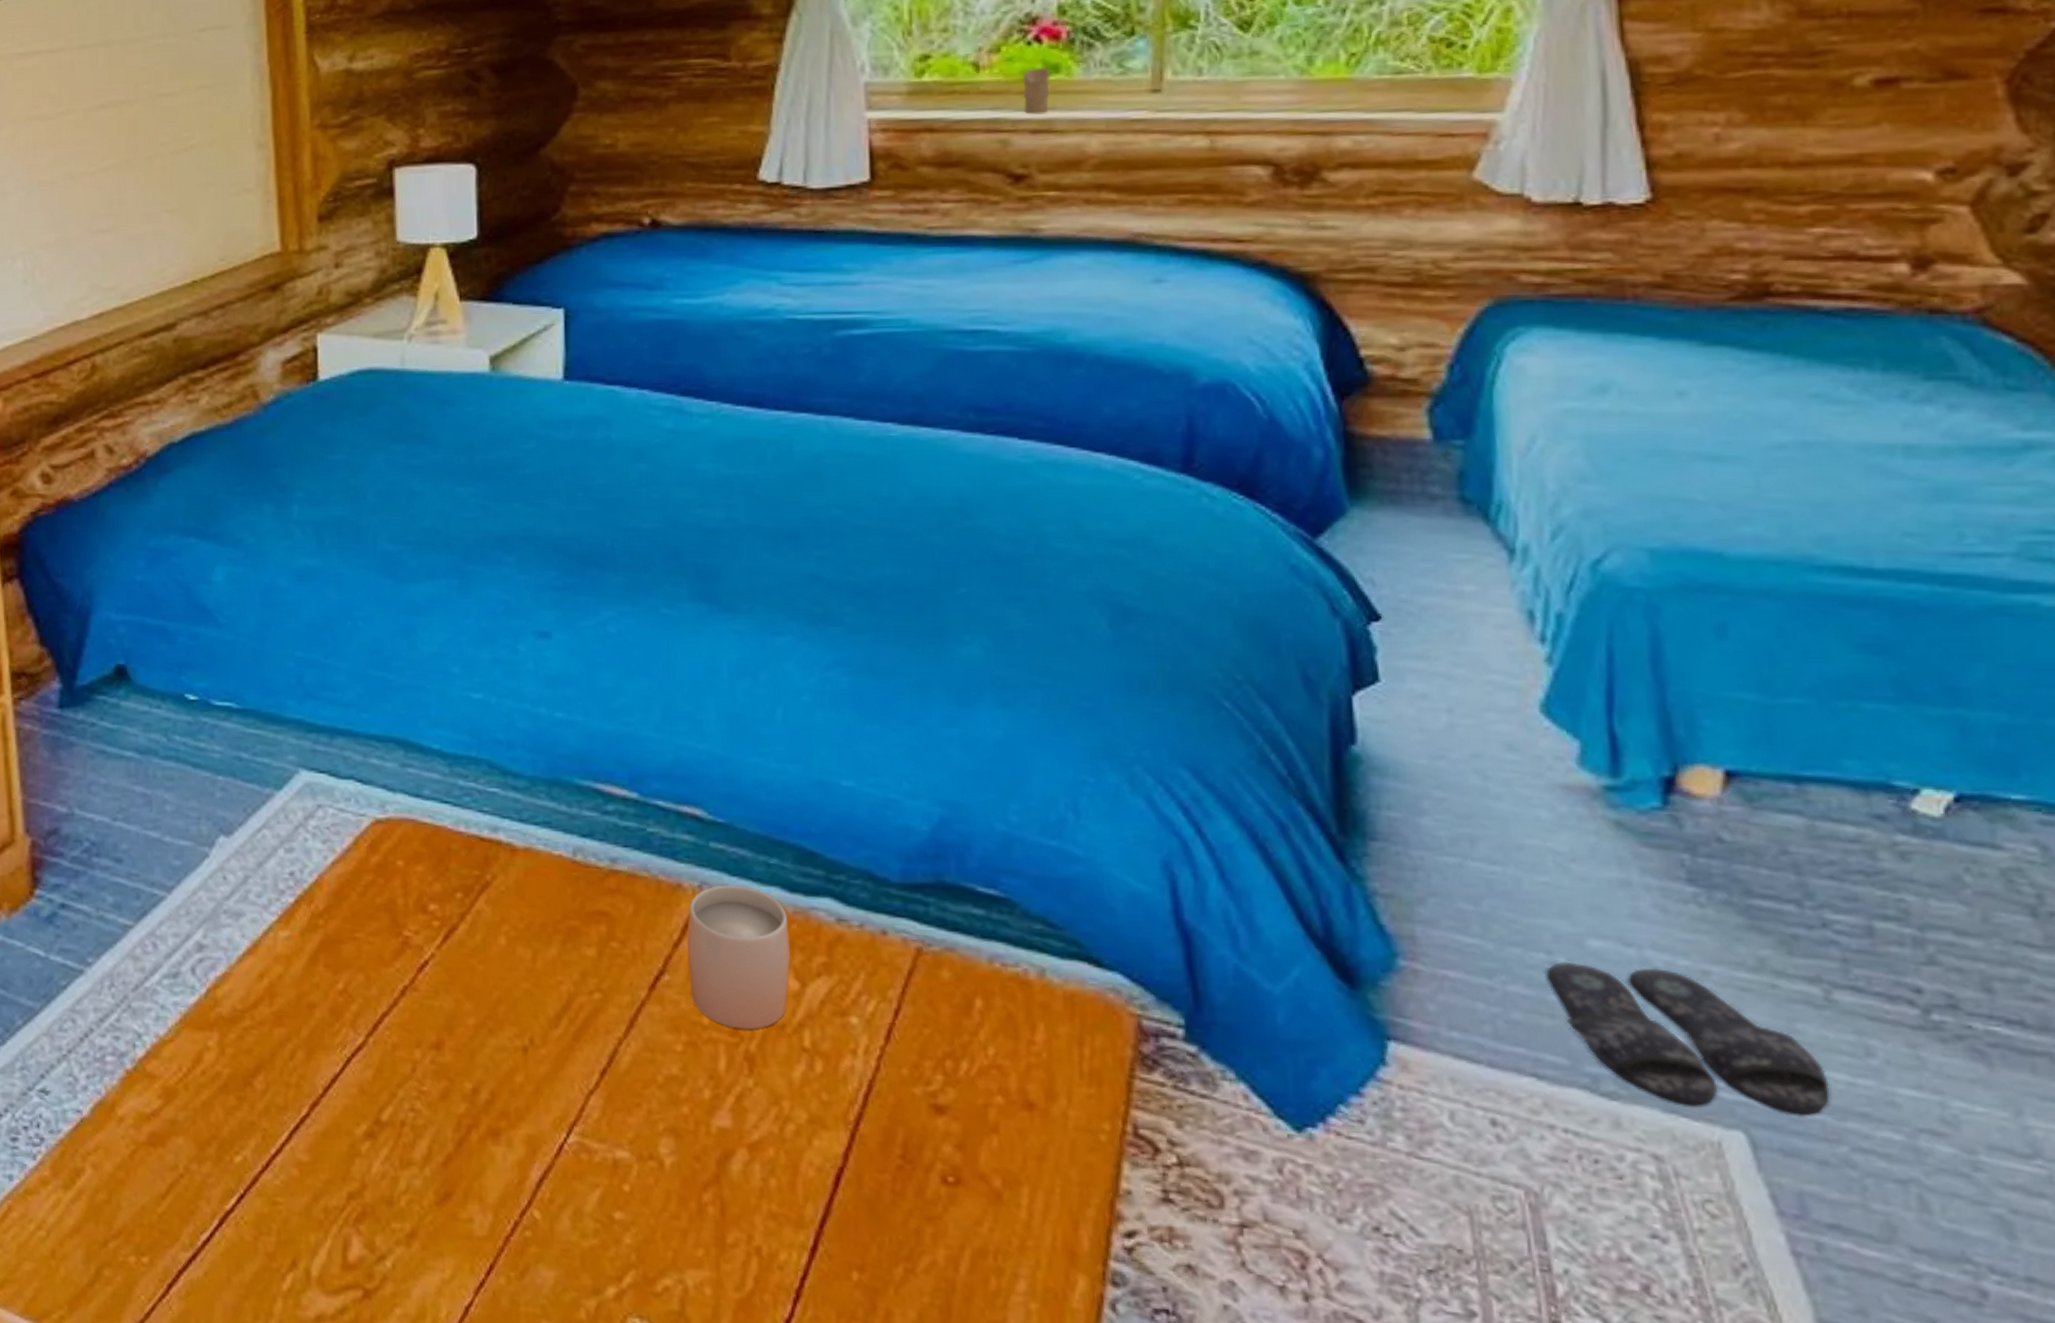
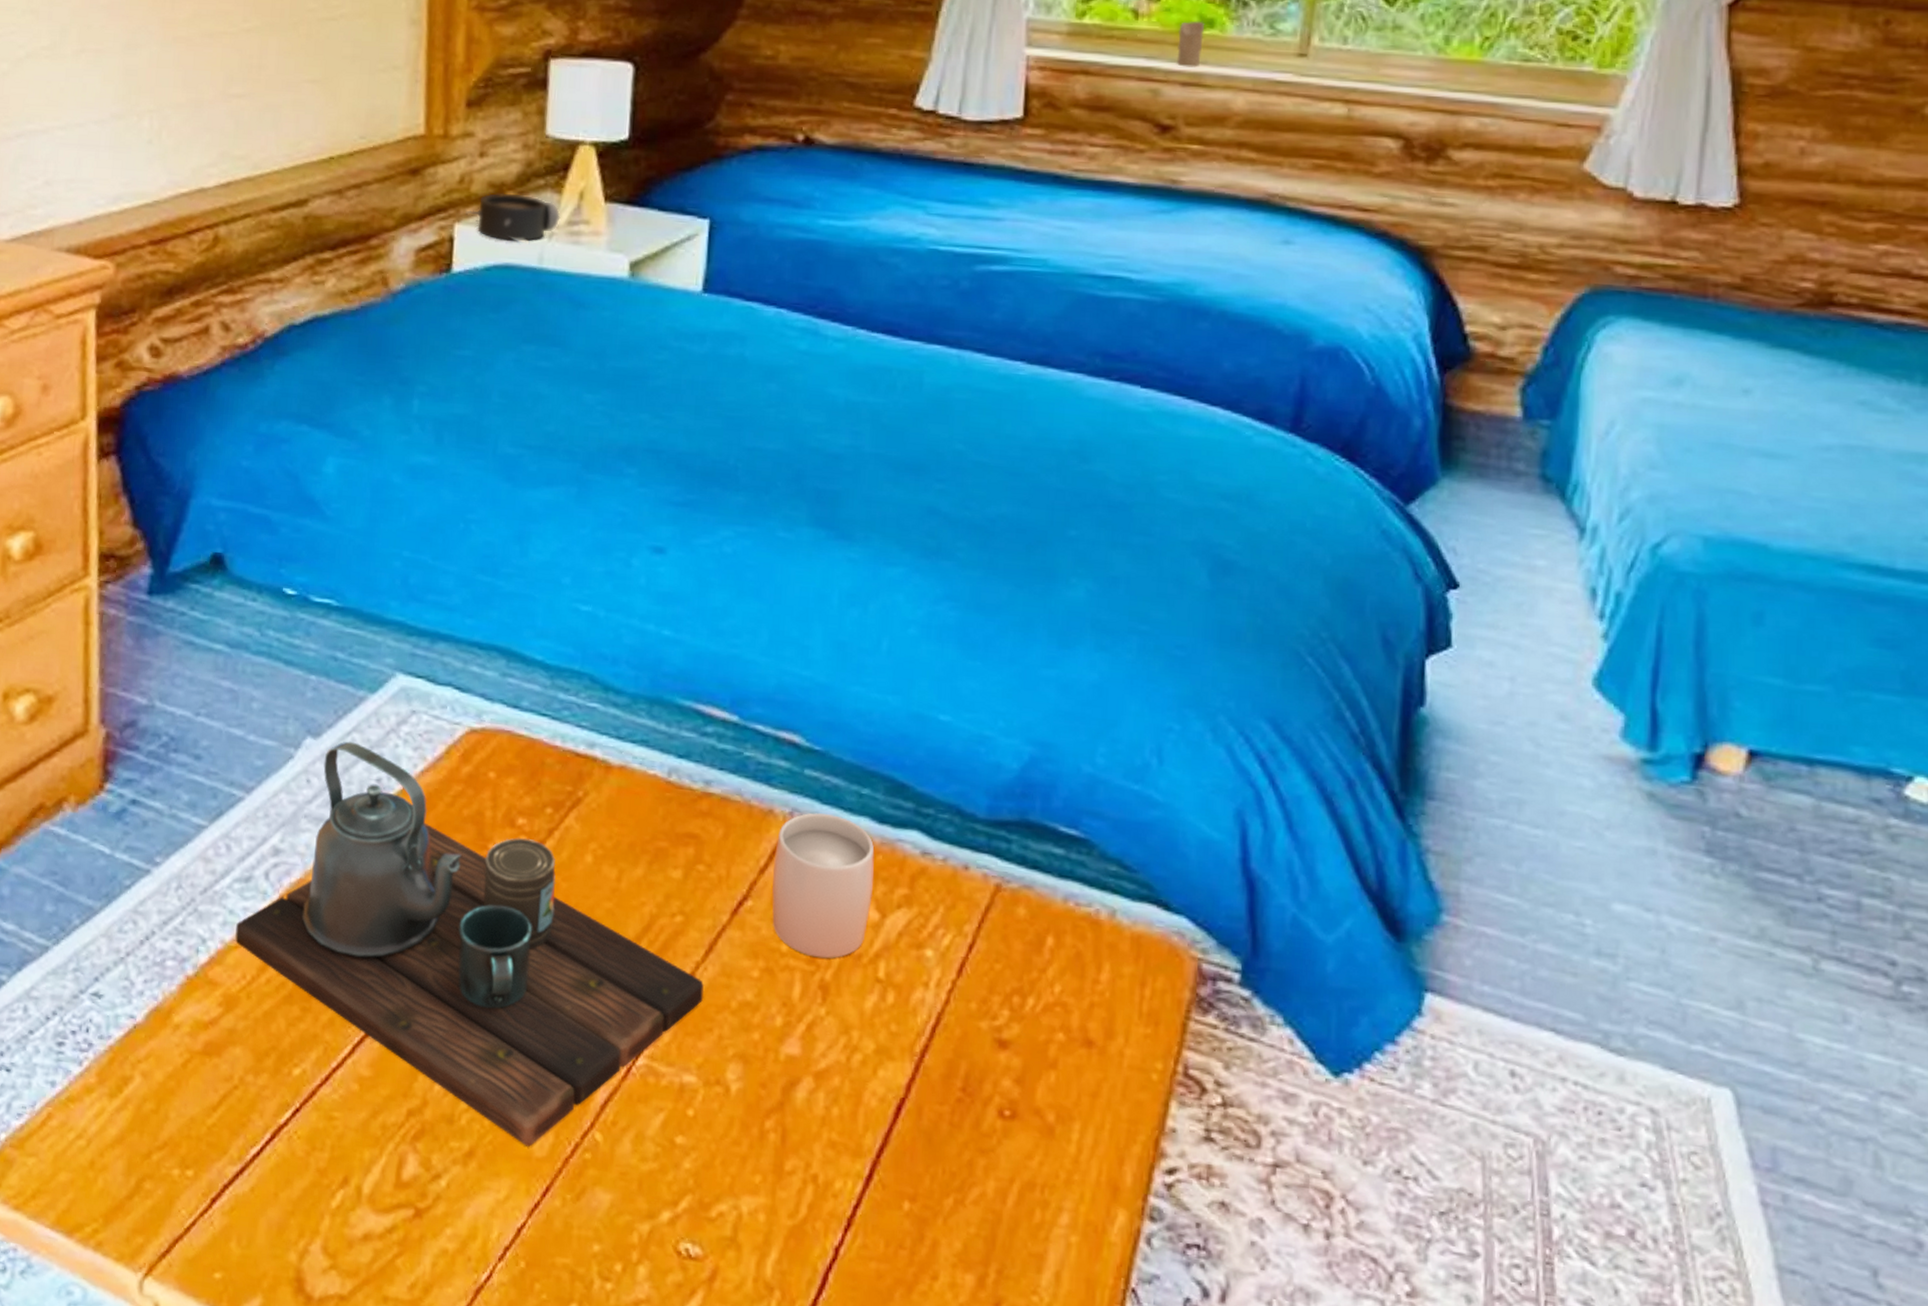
tea set: none [168,837,630,1226] -> present [235,741,705,1147]
alarm clock: none [326,300,418,346] -> present [465,193,561,242]
slippers: present [1548,961,1830,1116] -> none [1574,923,1809,1076]

